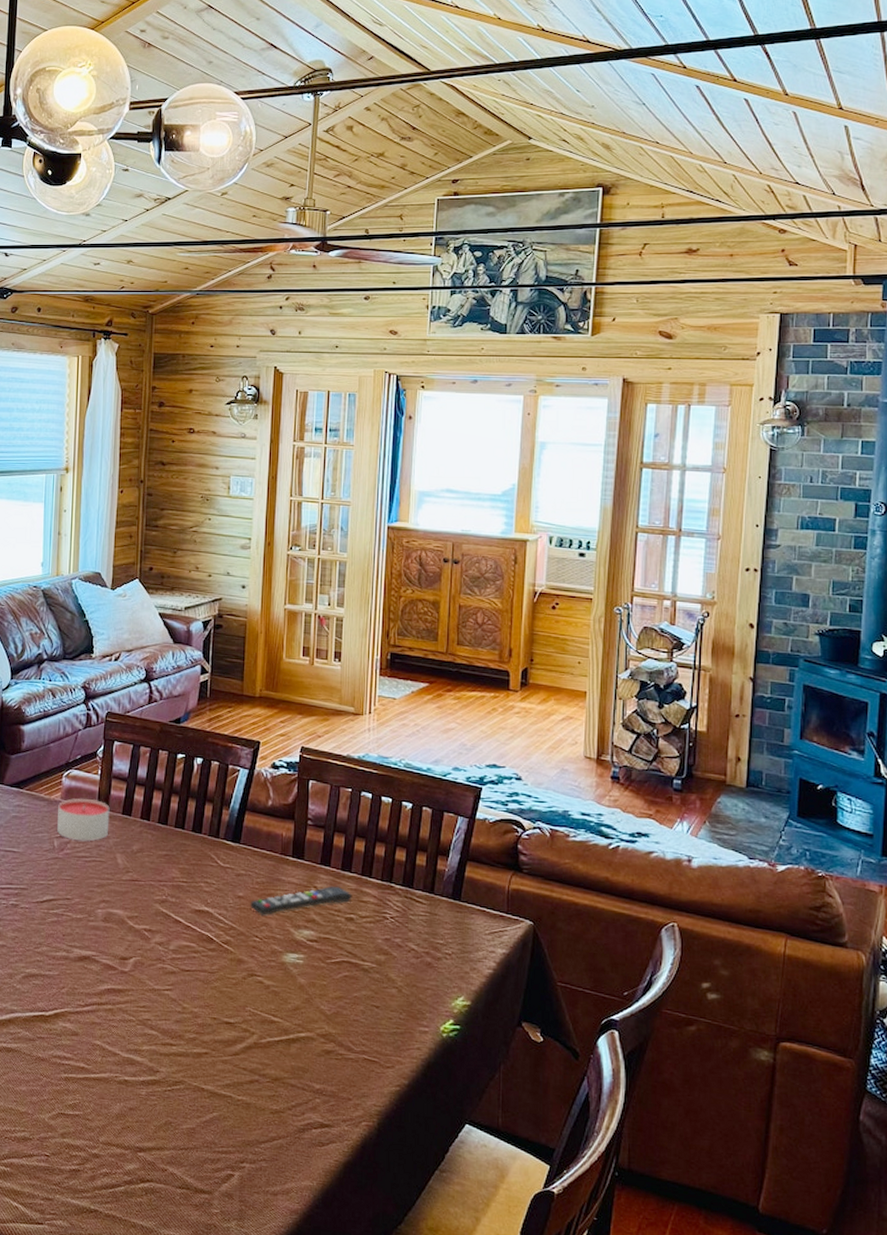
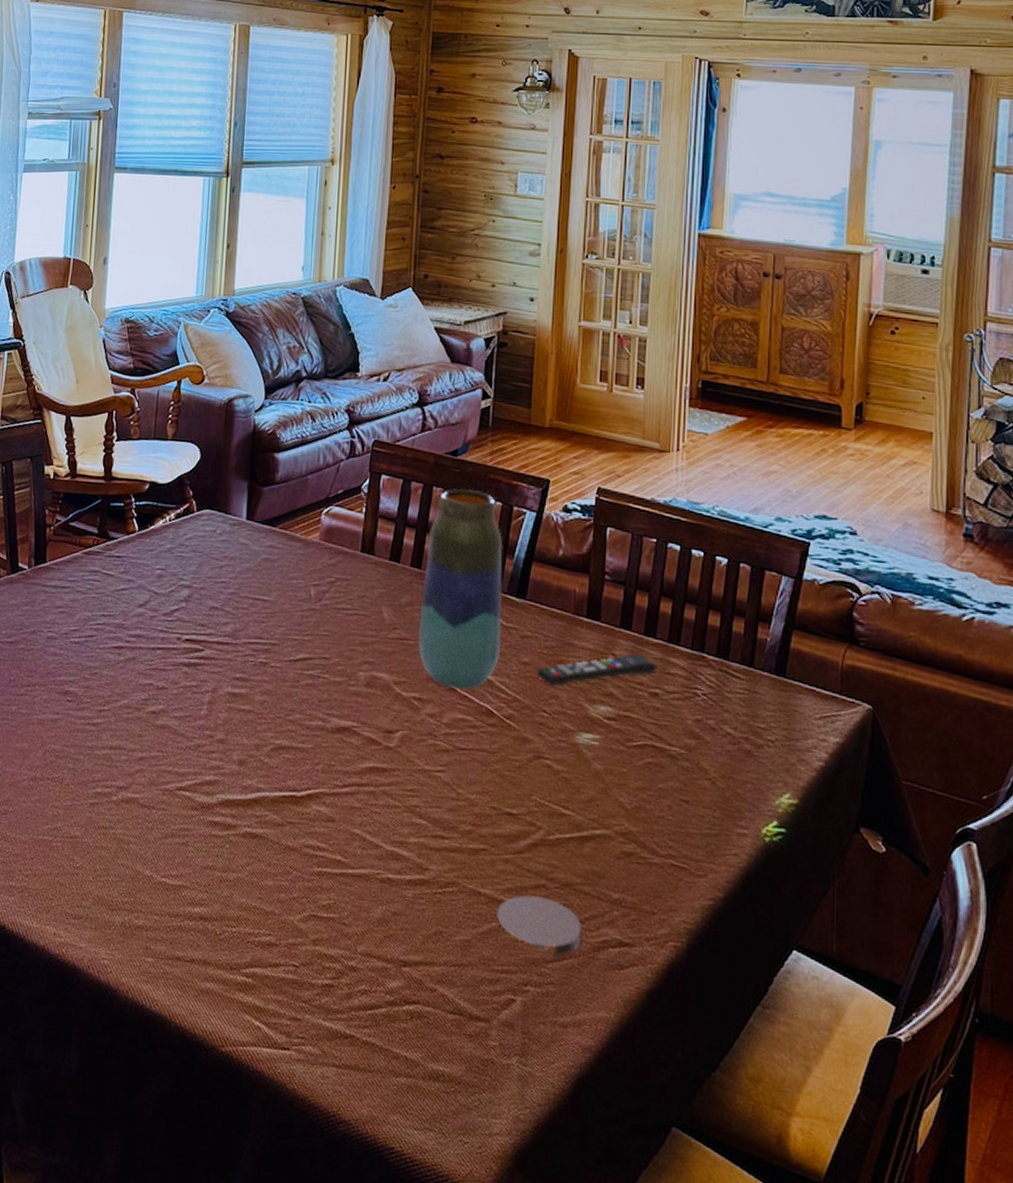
candle: present [57,798,110,842] -> none [314,539,375,591]
vase: none [148,750,220,922] -> present [418,488,503,690]
coaster: none [217,1089,289,1140] -> present [497,895,582,958]

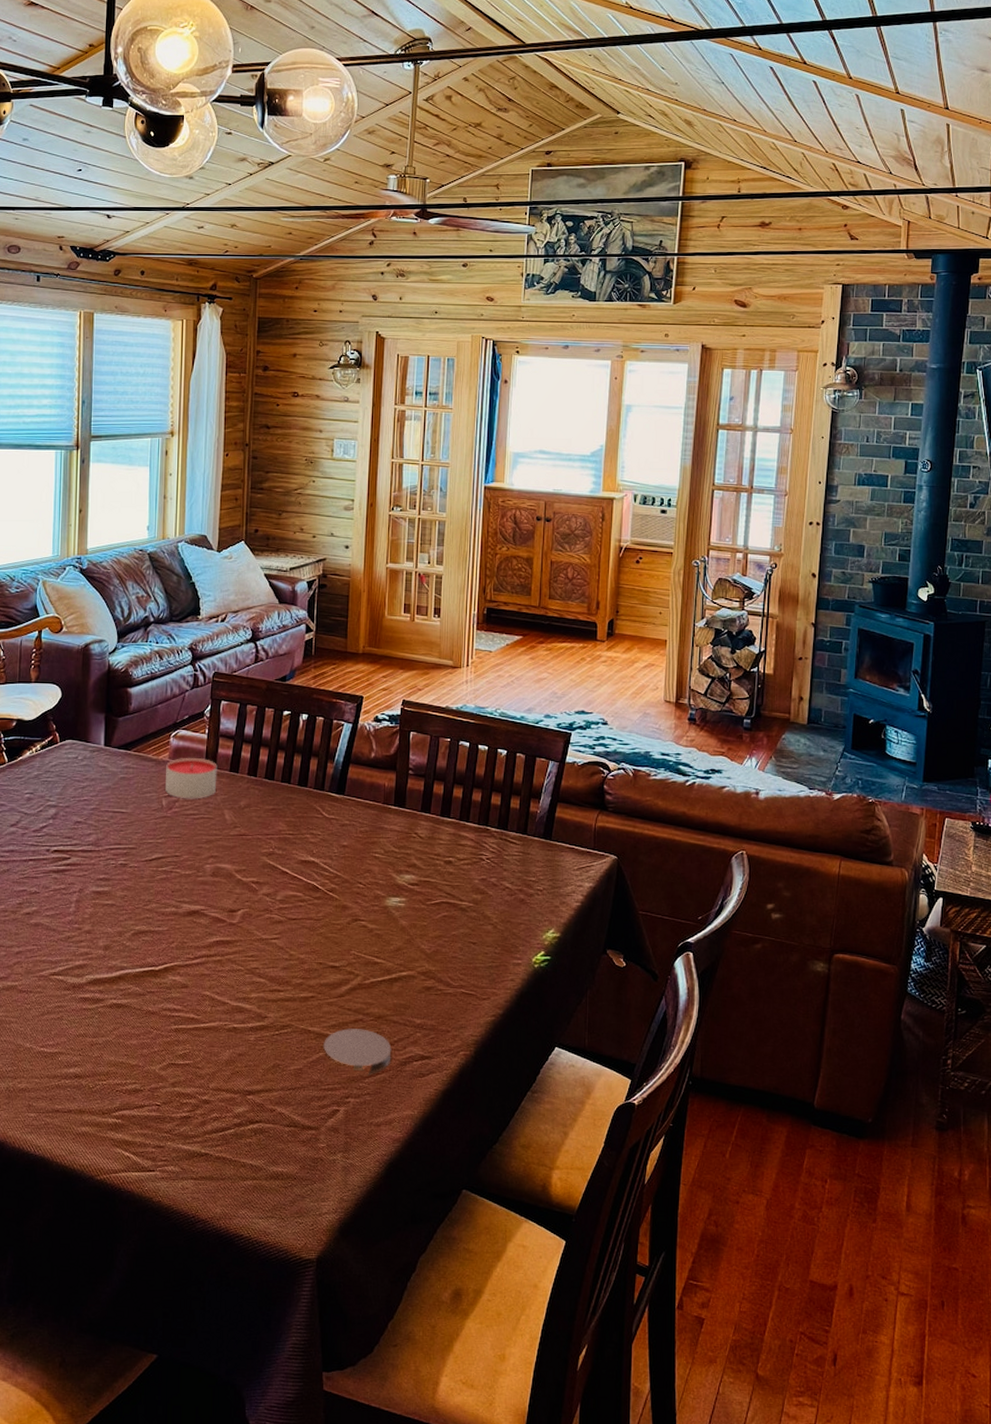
candle: none [314,539,375,591] -> present [165,757,217,799]
vase: present [418,488,503,690] -> none [255,708,325,873]
remote control: present [538,653,657,686] -> none [355,831,451,863]

